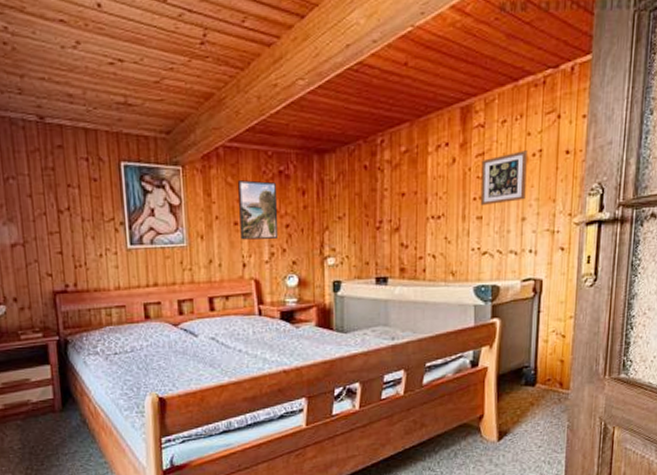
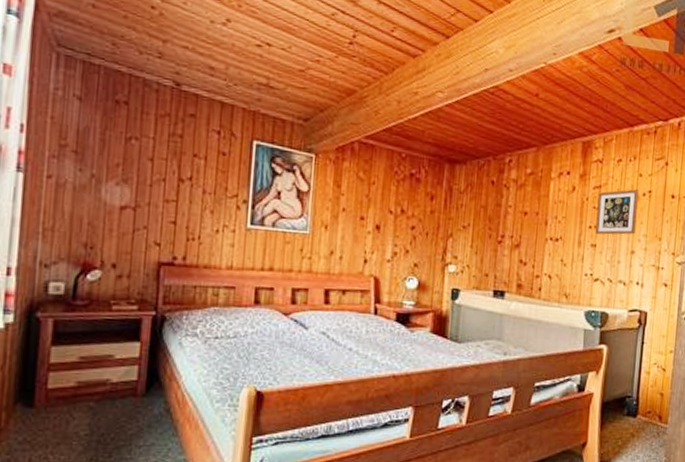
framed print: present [238,180,279,240] -> none [365,177,406,239]

